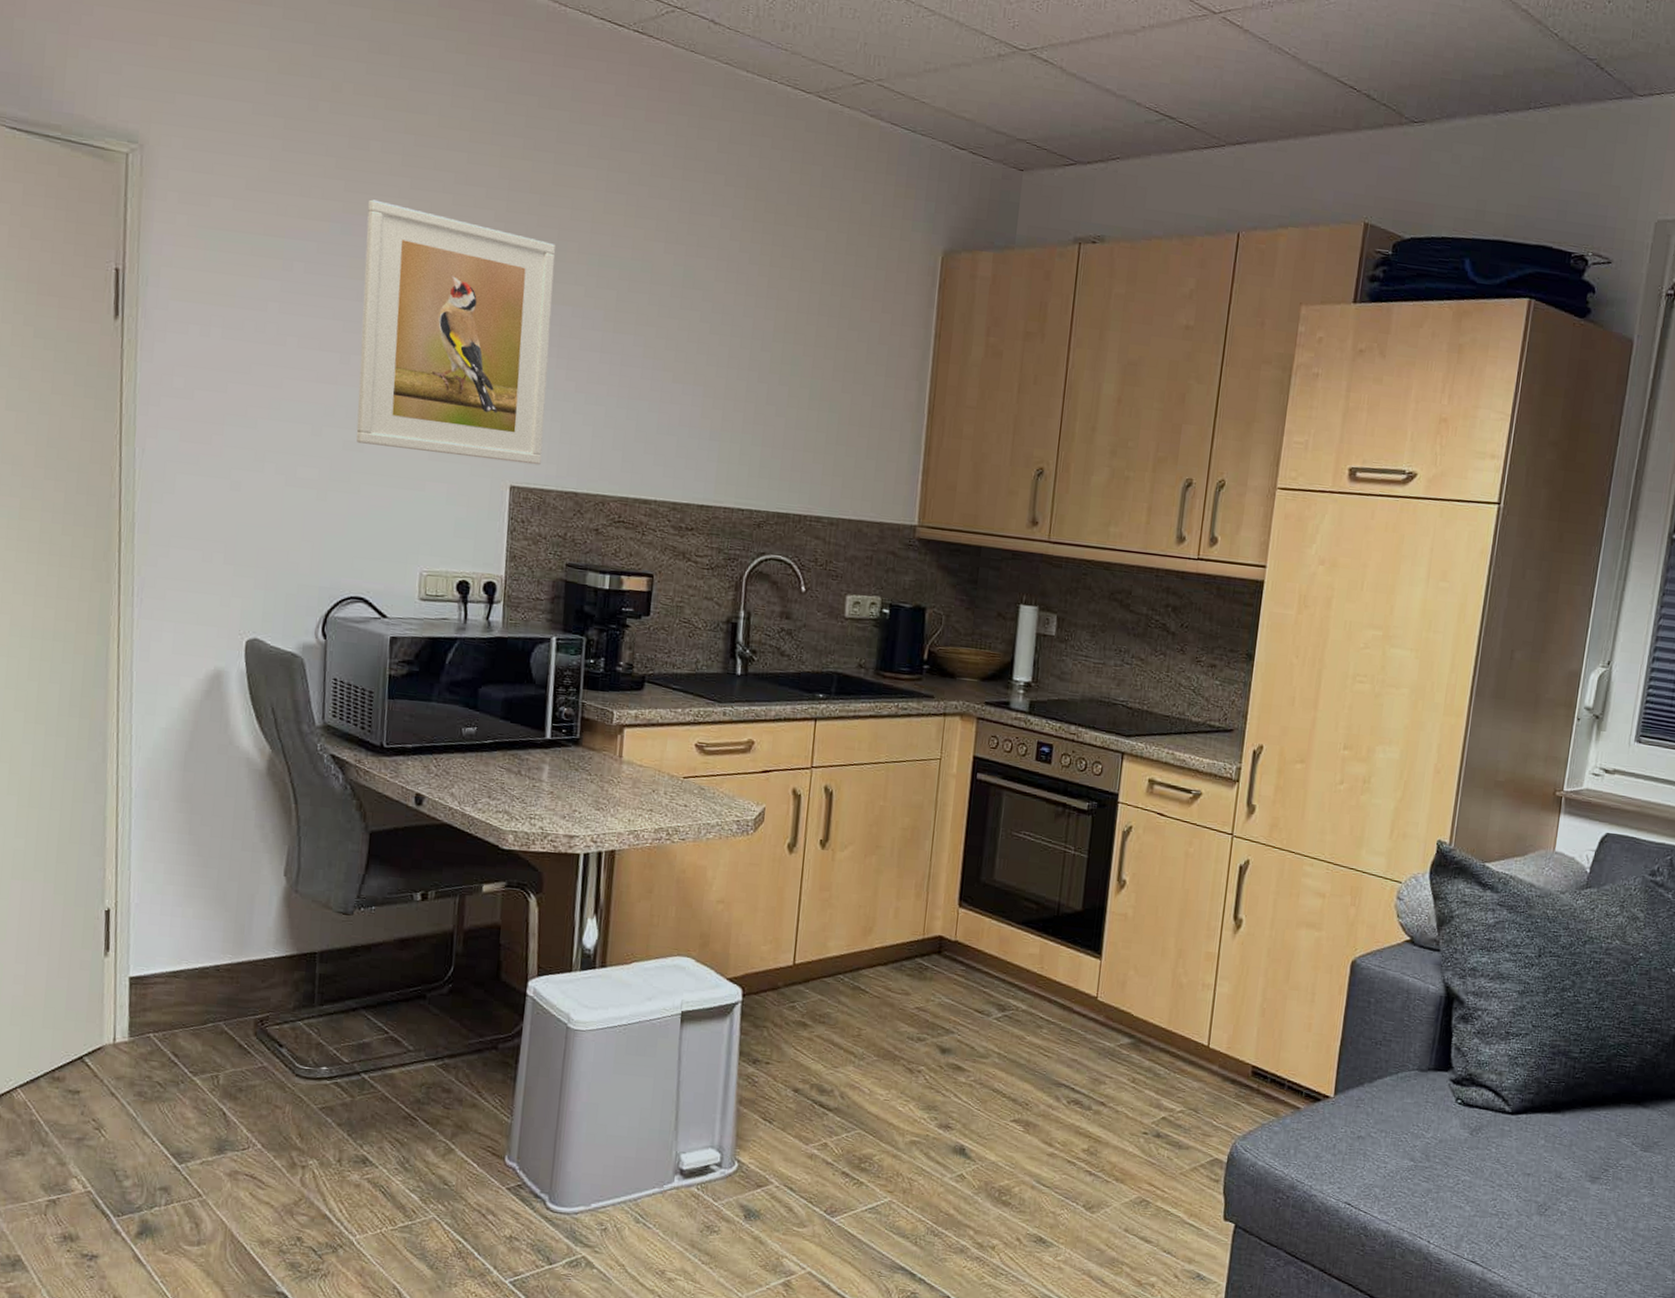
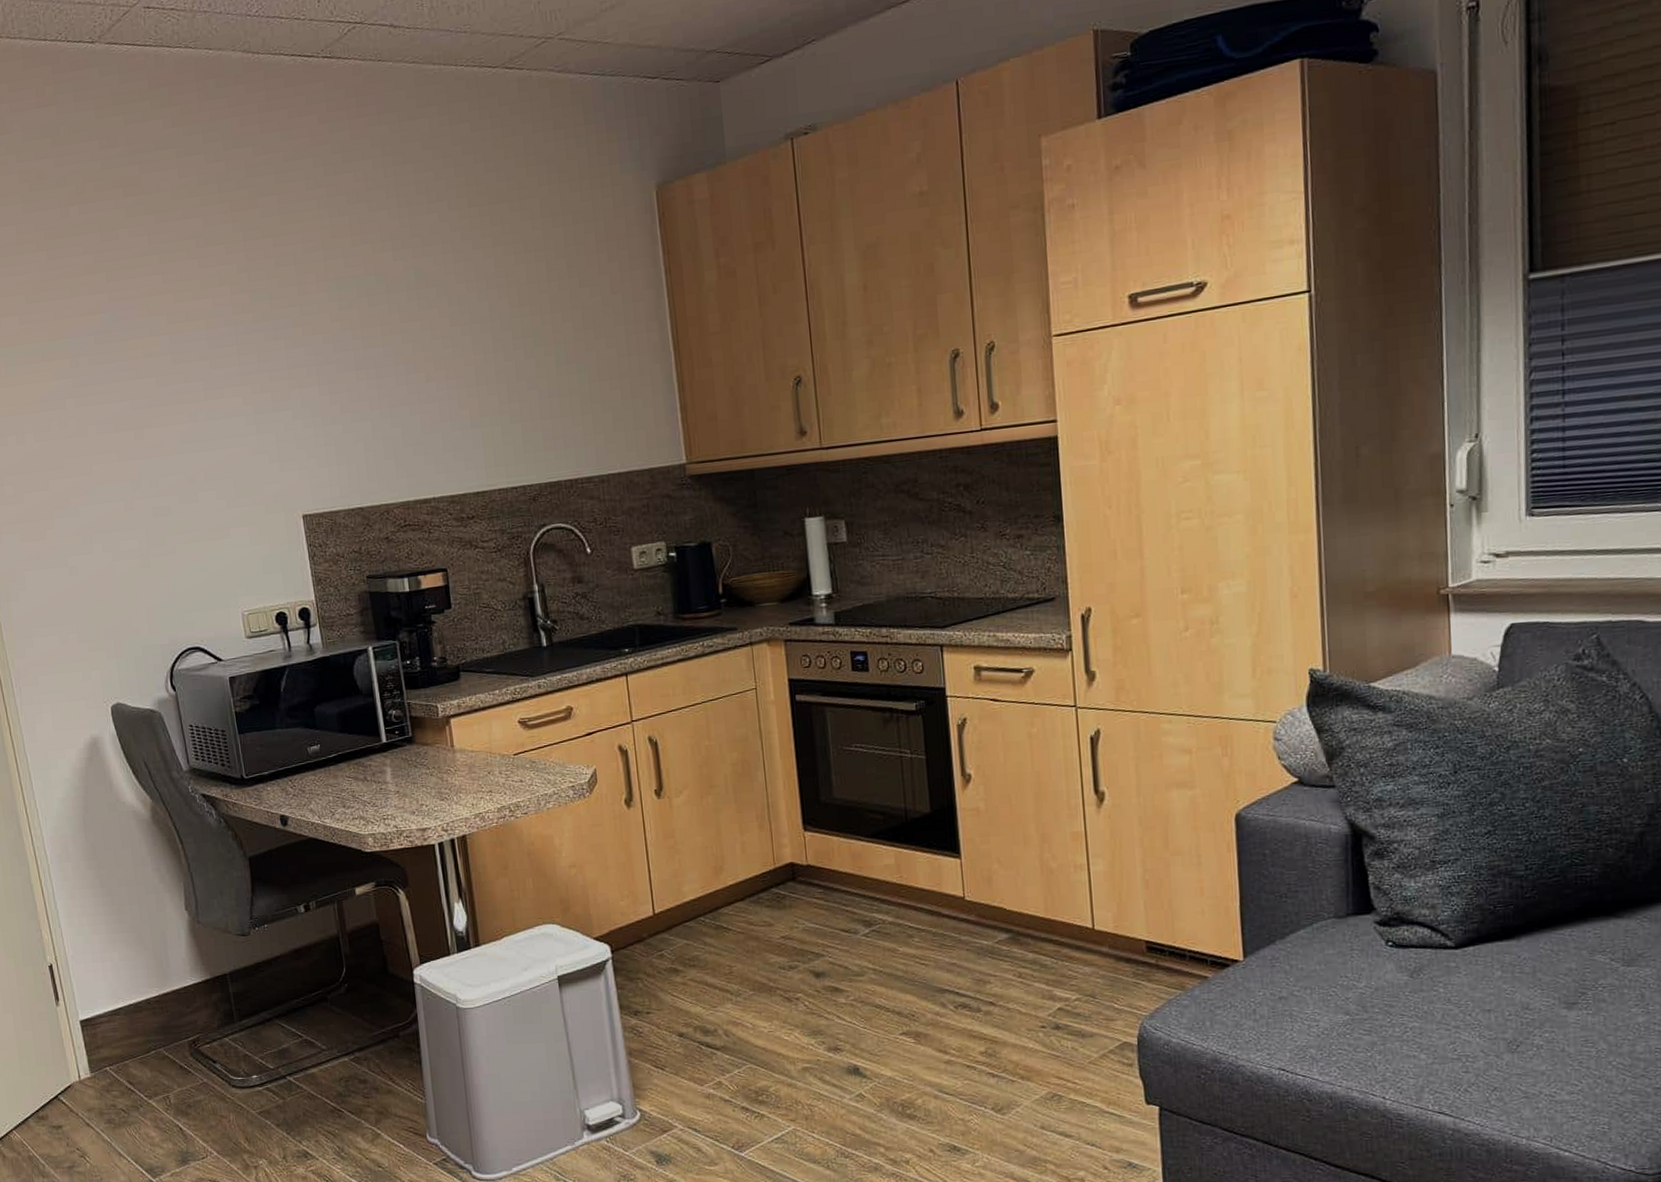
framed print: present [356,199,556,465] -> none [128,279,325,508]

